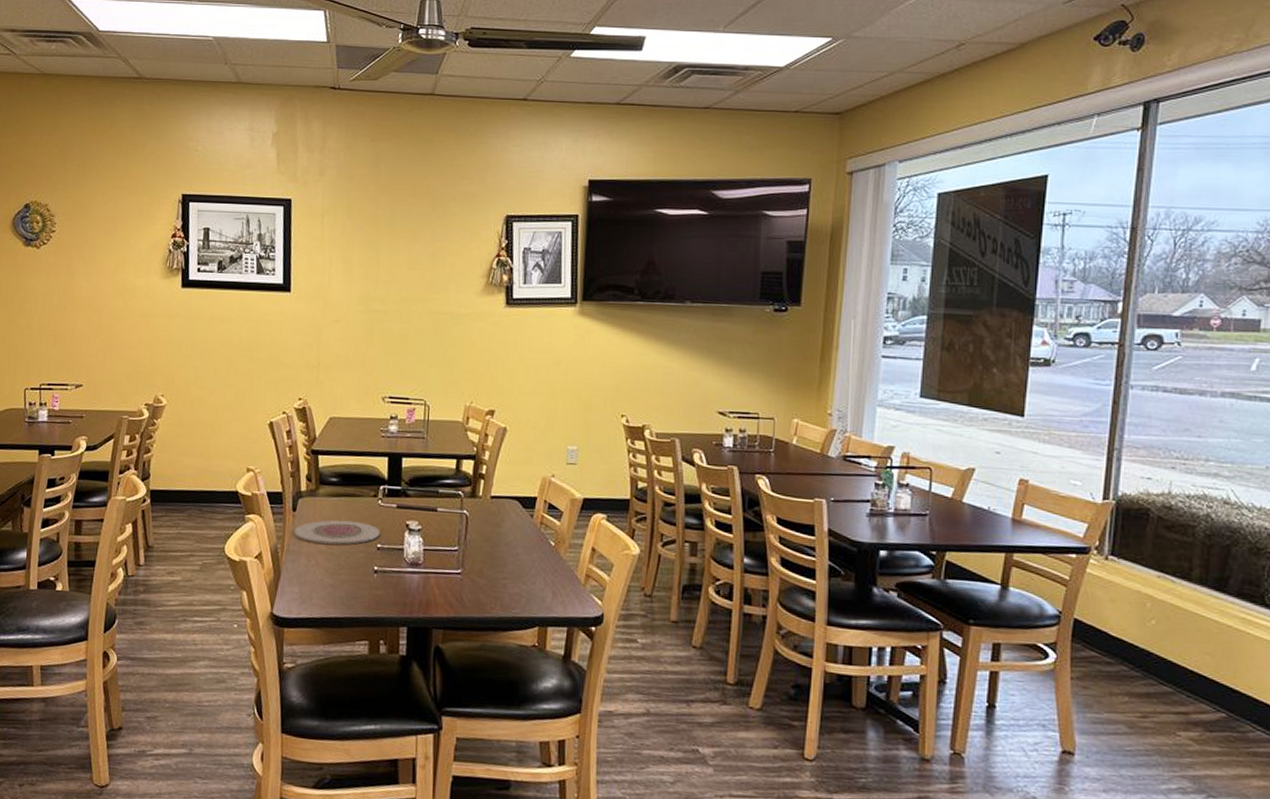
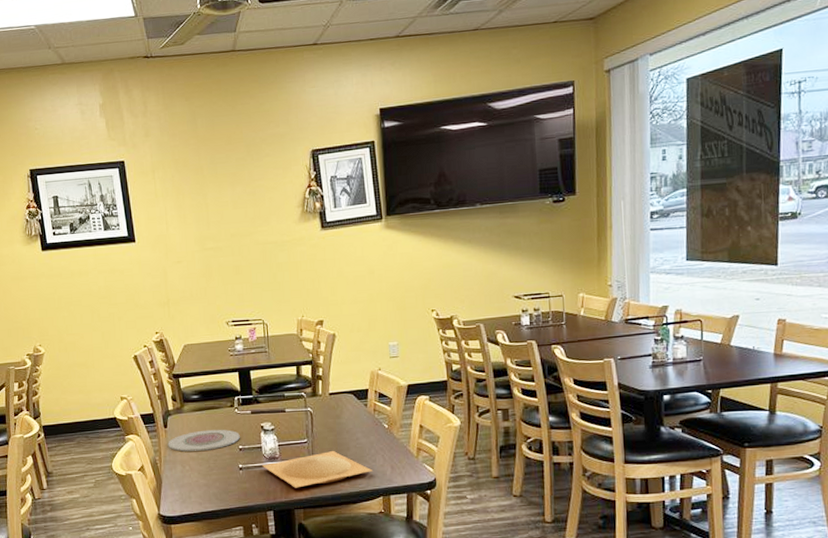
plate: none [402,564,530,604] -> present [262,450,372,488]

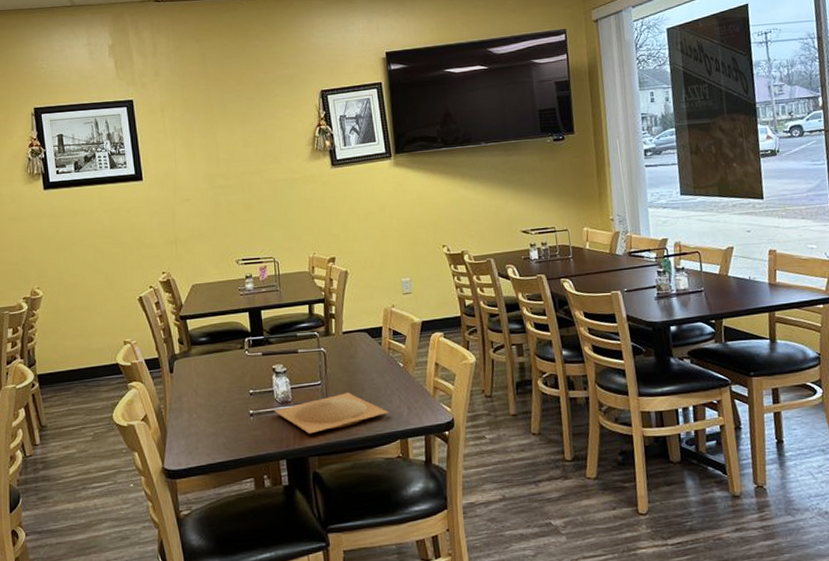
plate: present [167,429,240,452] -> none [173,373,251,399]

